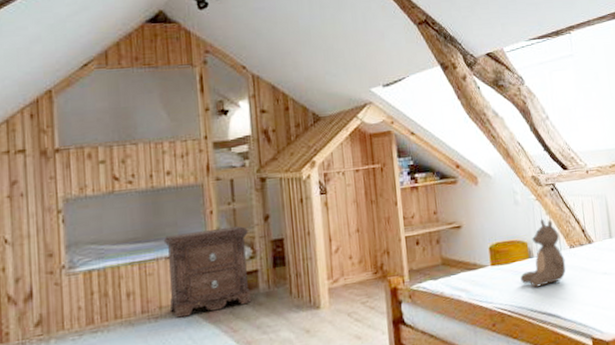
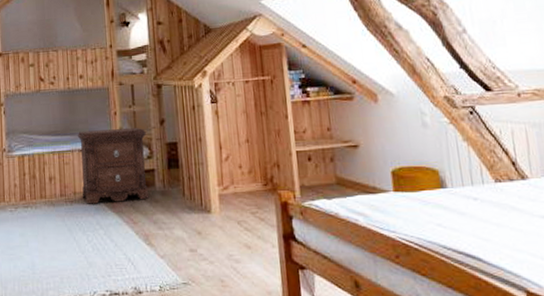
teddy bear: present [520,219,566,288] -> none [430,145,490,222]

